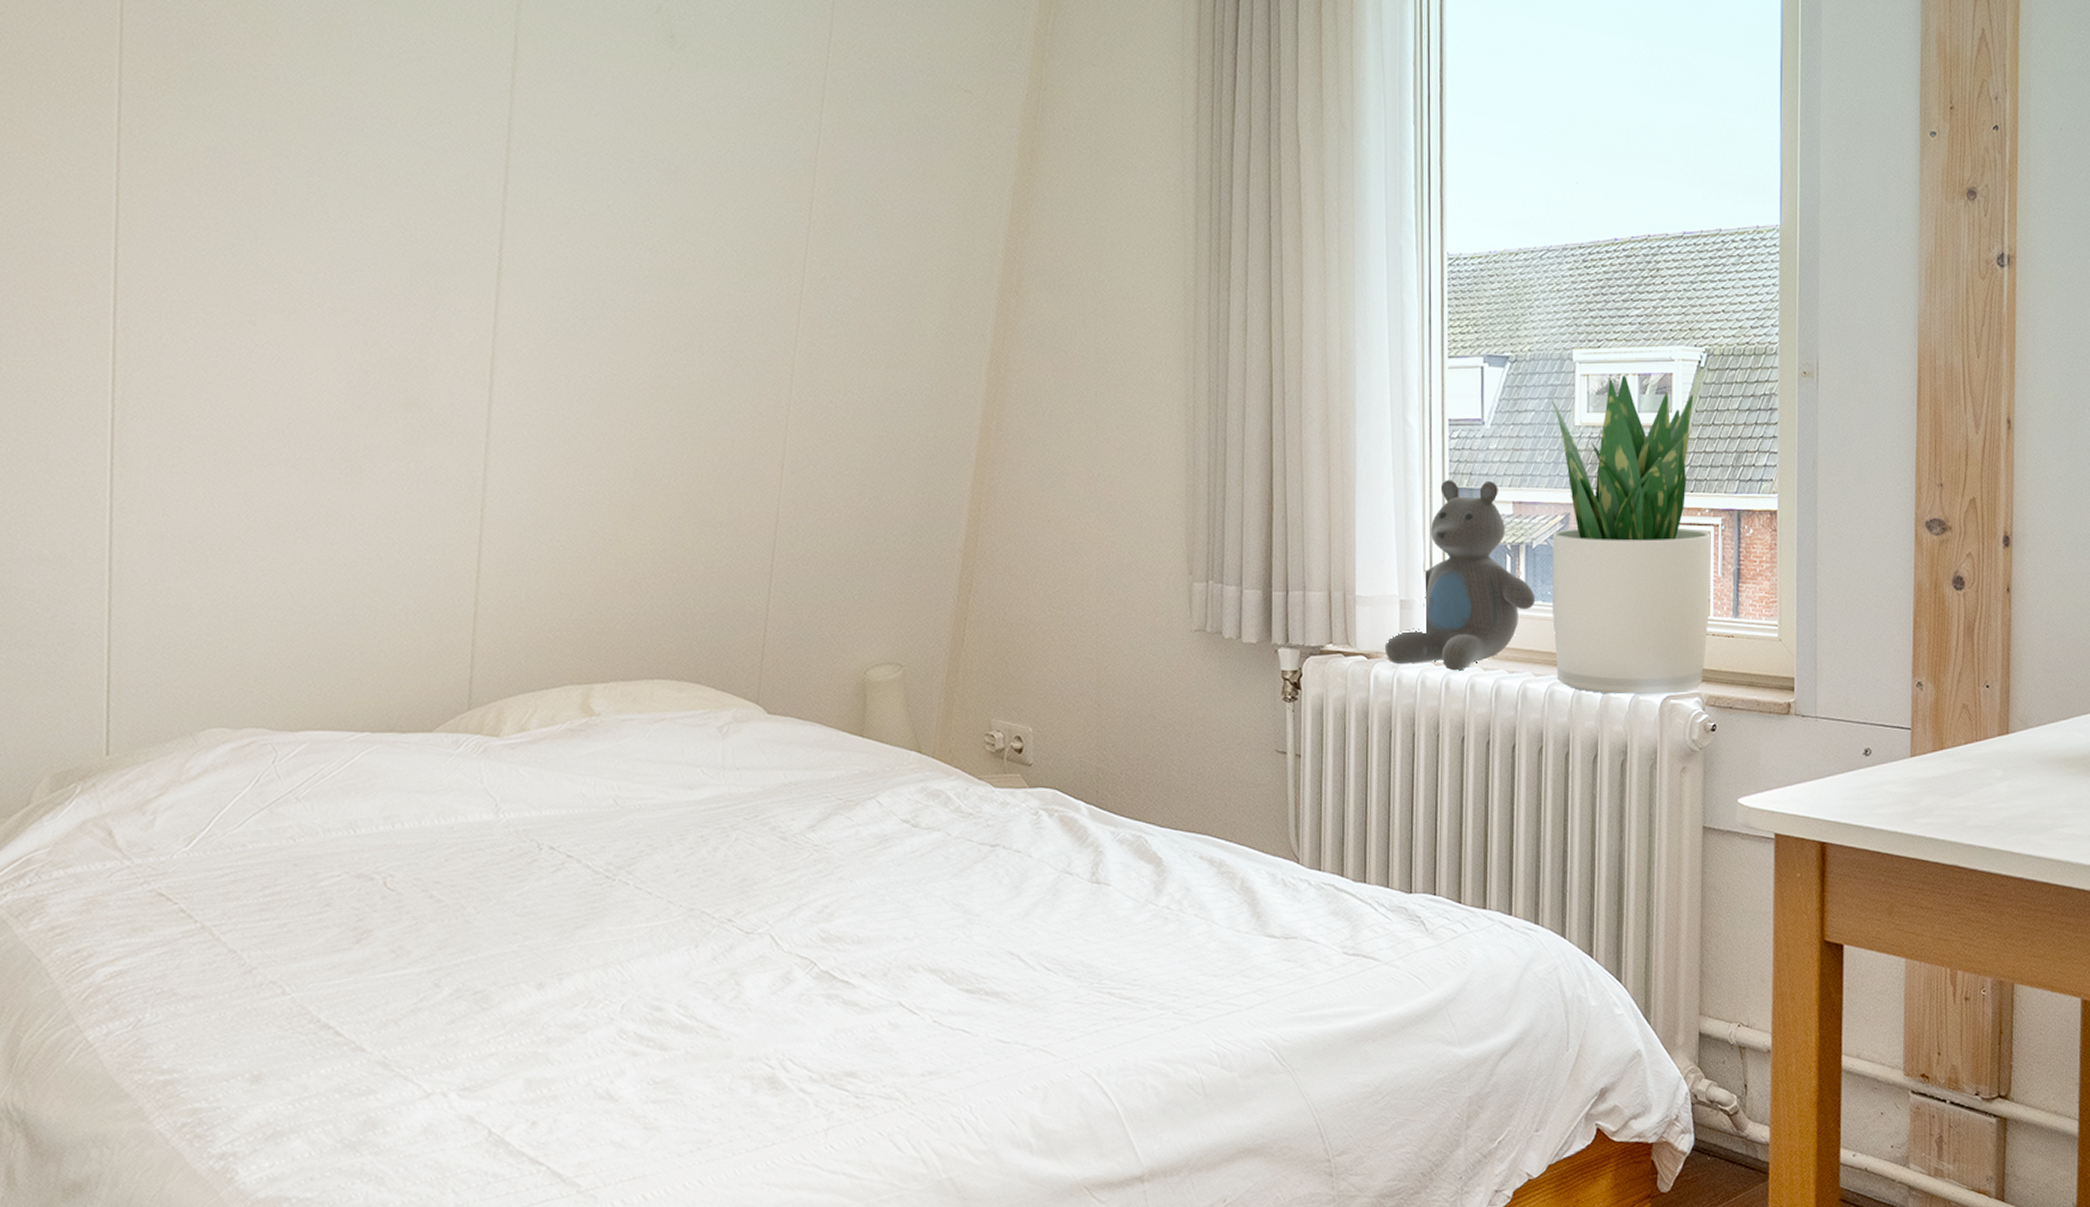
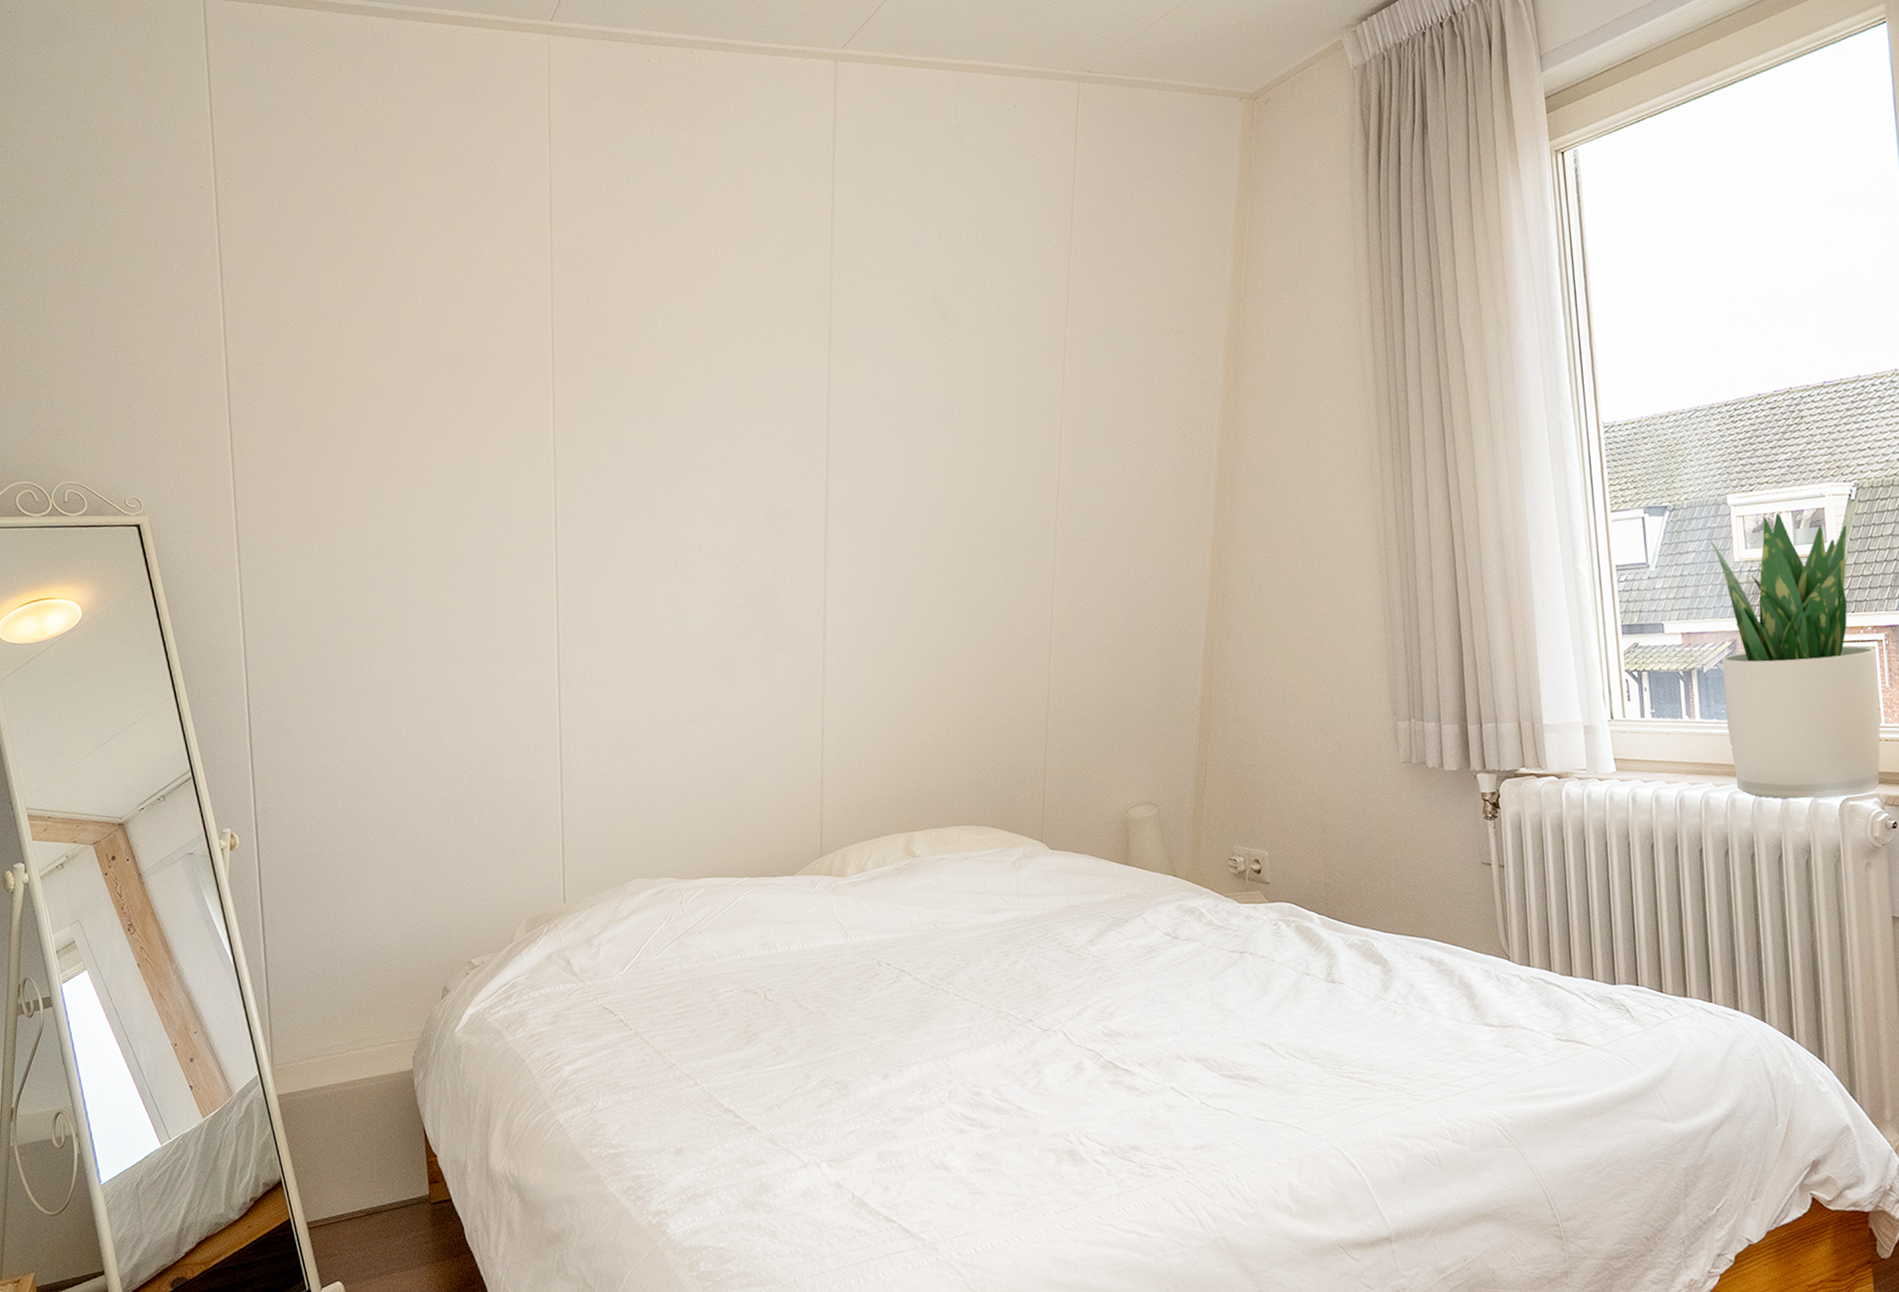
stuffed animal: present [1384,479,1536,671] -> none [1573,615,1711,786]

